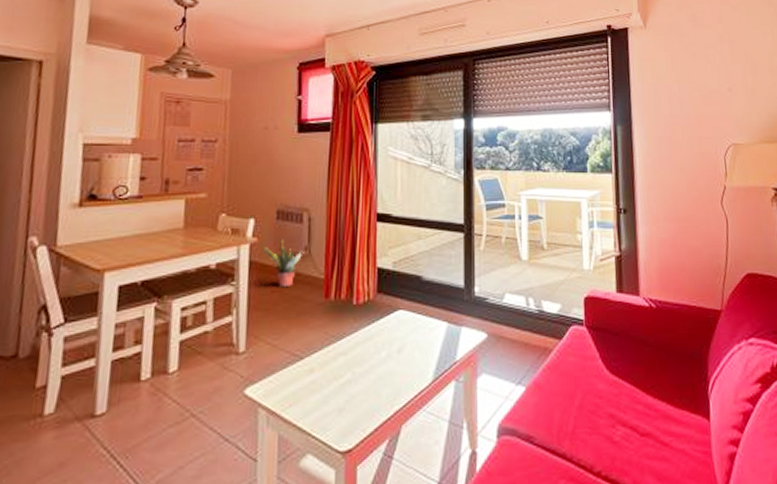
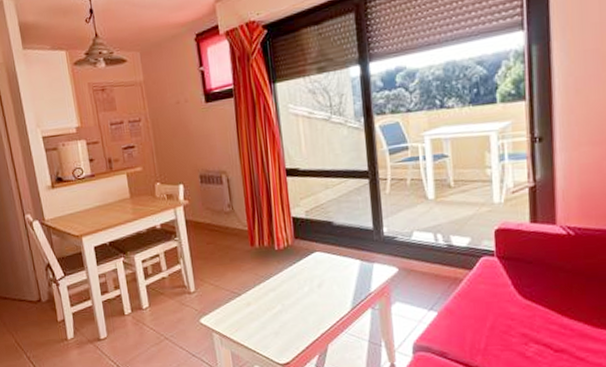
potted plant: present [263,238,304,286] -> none [194,198,228,239]

